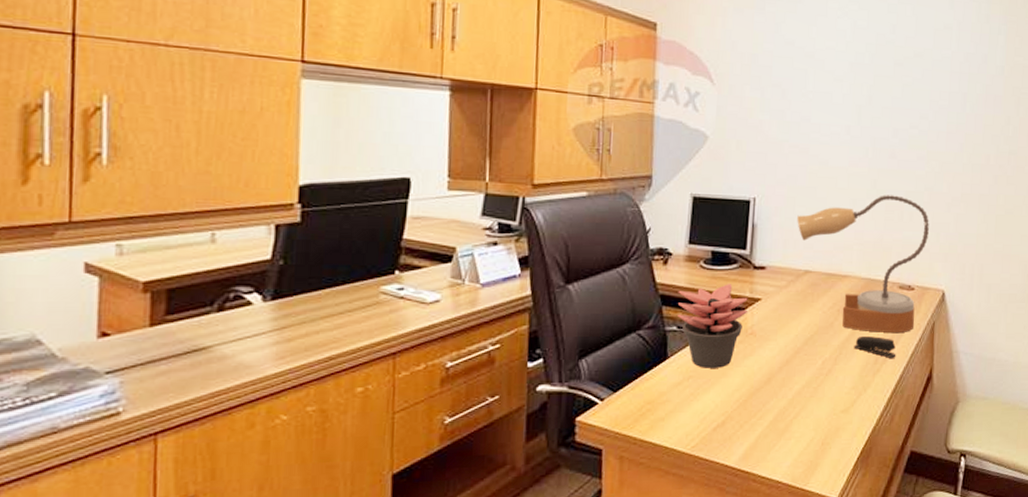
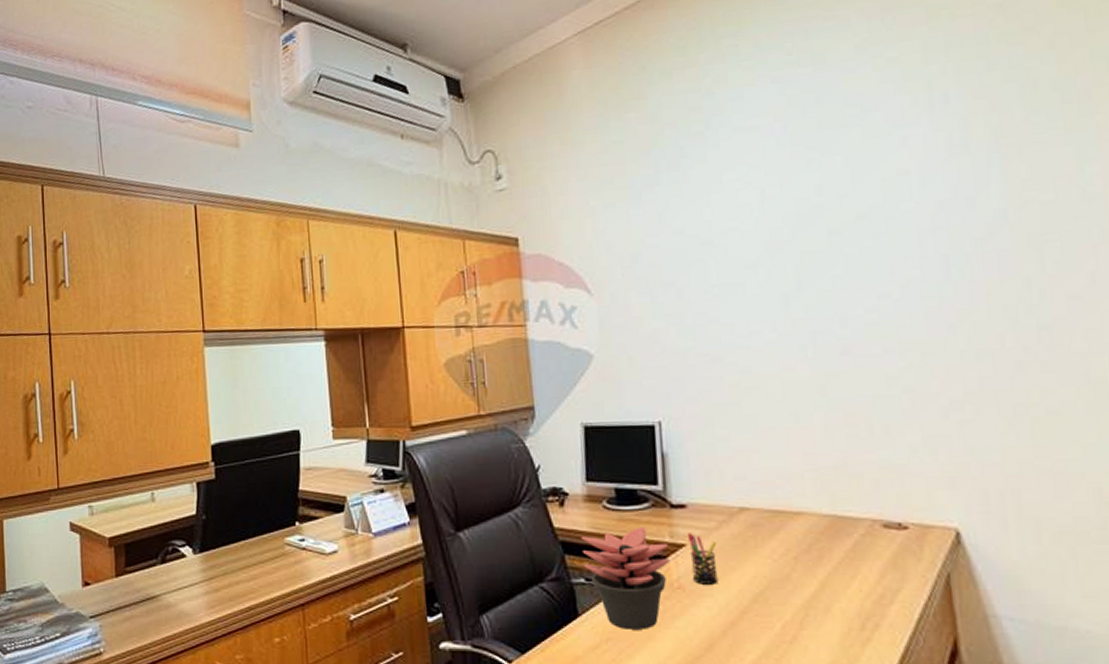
pen holder: none [763,289,785,331] -> present [687,533,718,584]
table lamp: present [797,195,929,333] -> none [719,403,919,588]
stapler: present [853,336,896,358] -> none [825,593,894,623]

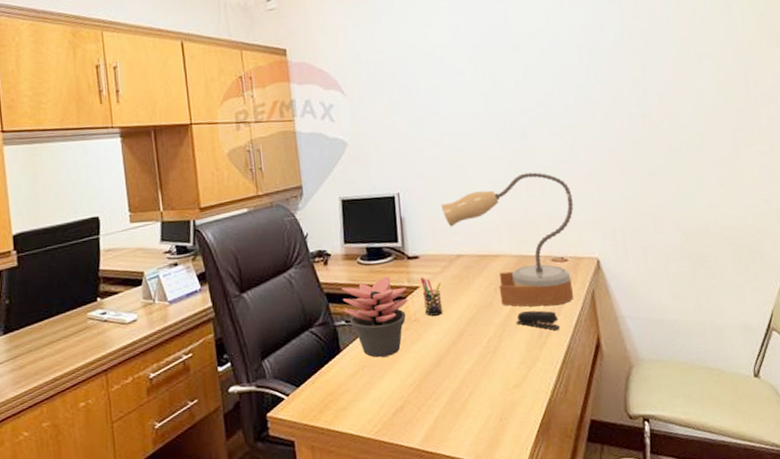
table lamp: none [719,403,919,588] -> present [441,172,574,307]
stapler: none [825,593,894,623] -> present [516,310,560,330]

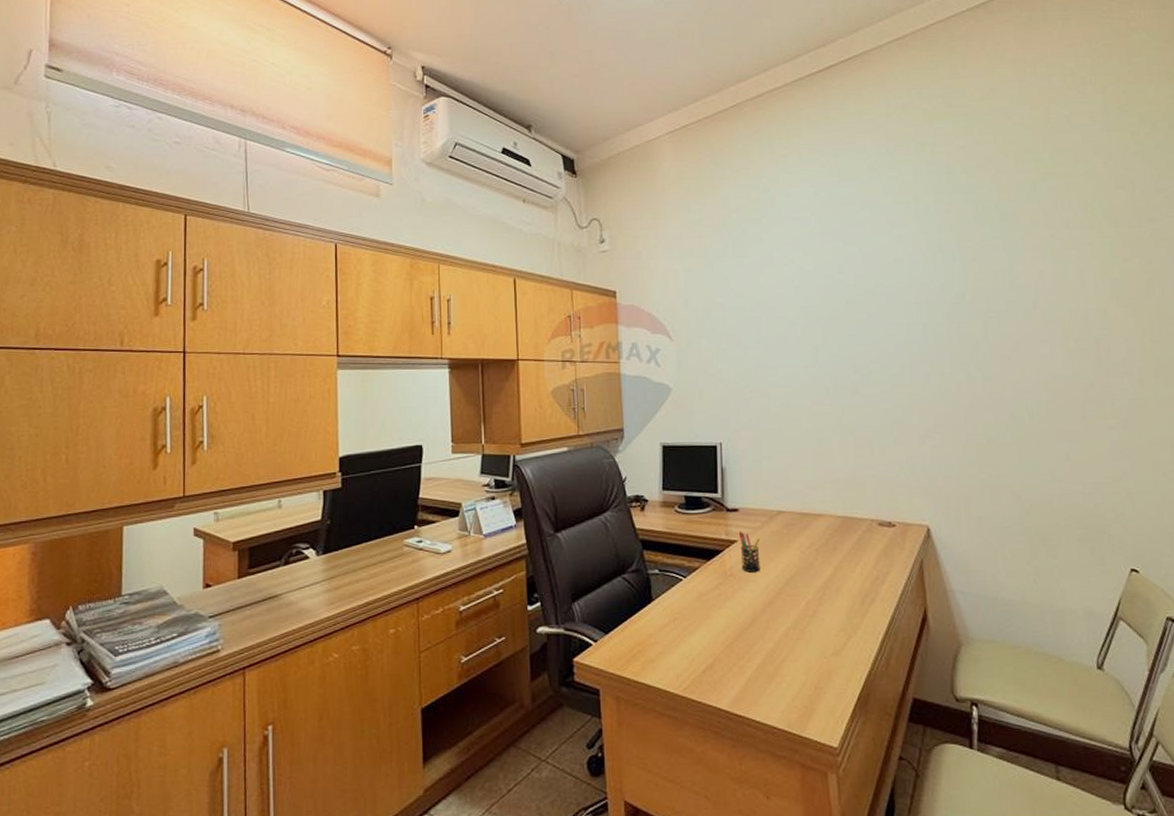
succulent plant: present [341,276,408,357] -> none [656,527,725,610]
table lamp: present [441,172,574,307] -> none [765,431,904,572]
stapler: present [516,310,560,330] -> none [837,576,884,598]

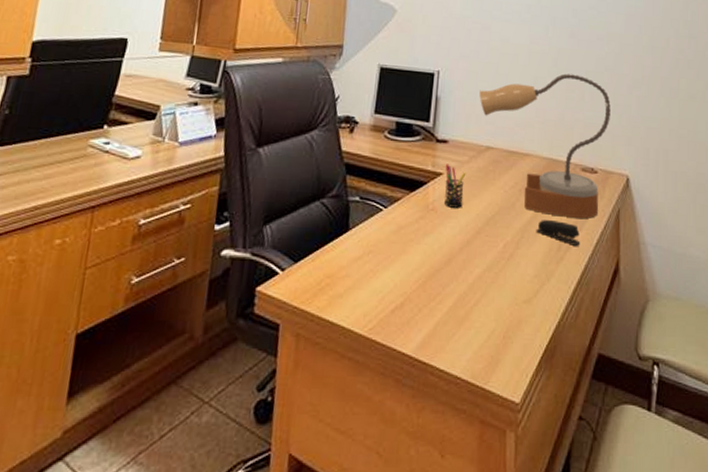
table lamp: none [765,431,904,572] -> present [479,73,611,218]
stapler: none [837,576,884,598] -> present [536,220,580,246]

